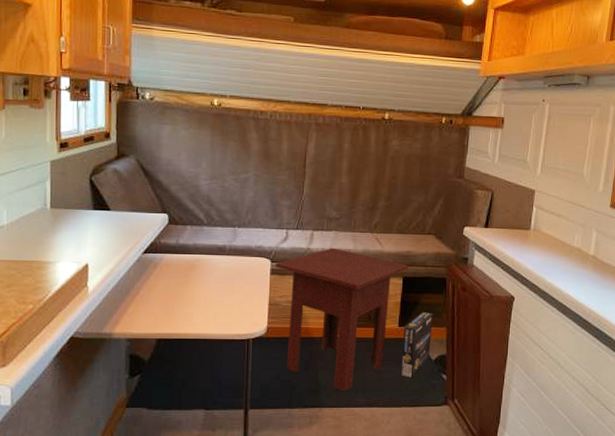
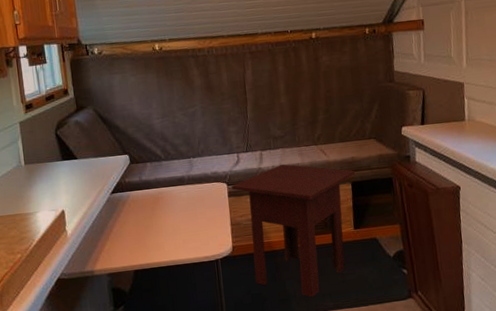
box: present [401,311,434,379] -> none [359,211,388,278]

